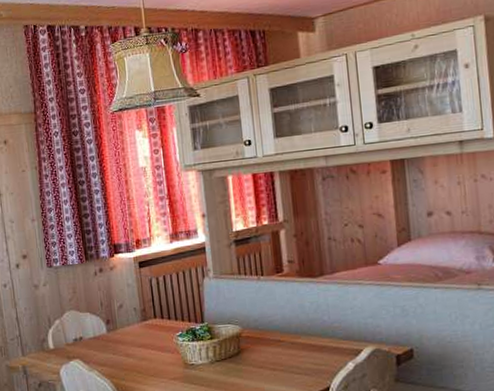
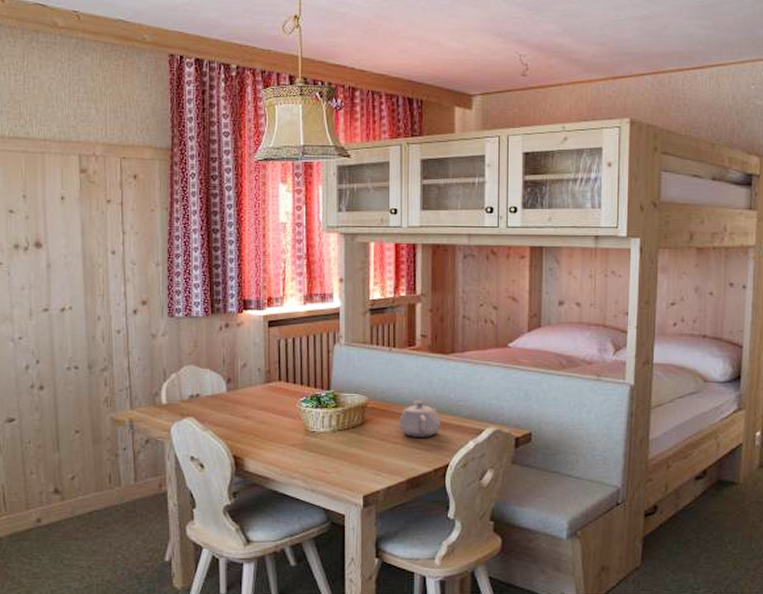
teapot: none [274,325,318,363] -> present [398,400,441,437]

